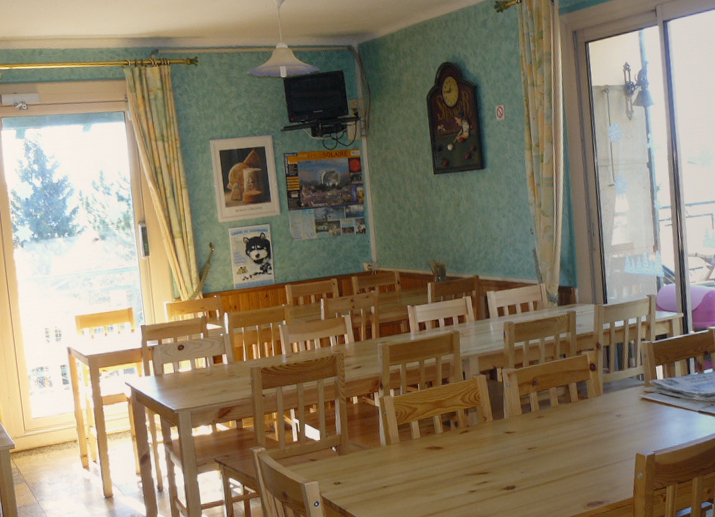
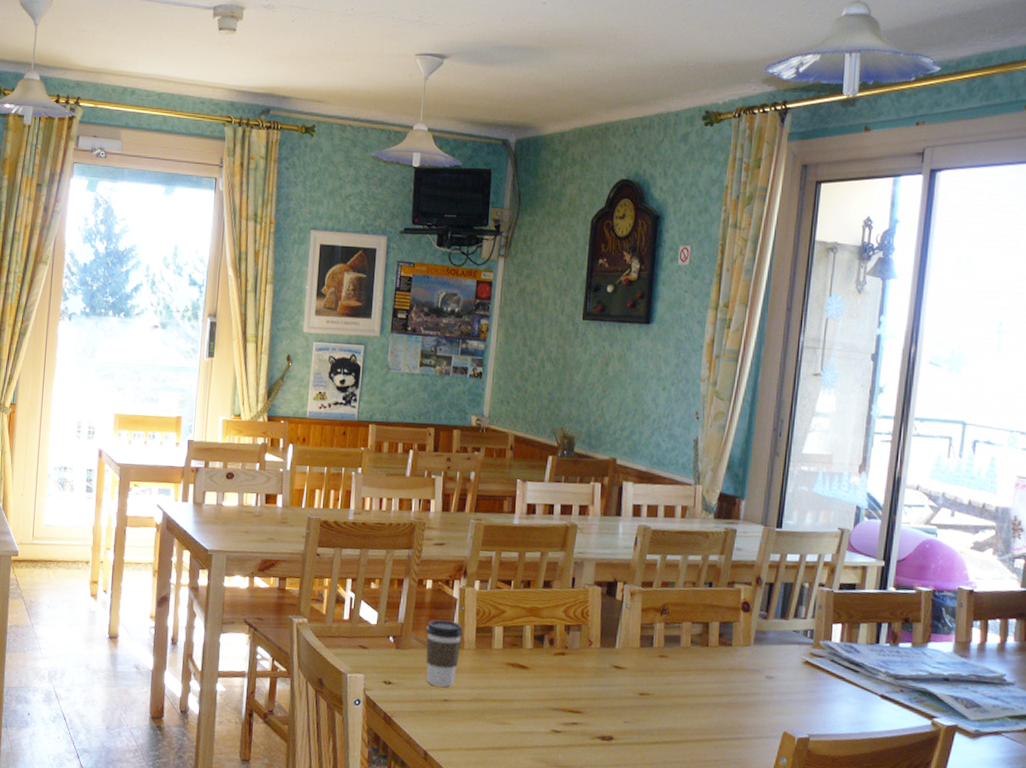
coffee cup: none [359,424,389,478] -> present [426,619,463,687]

